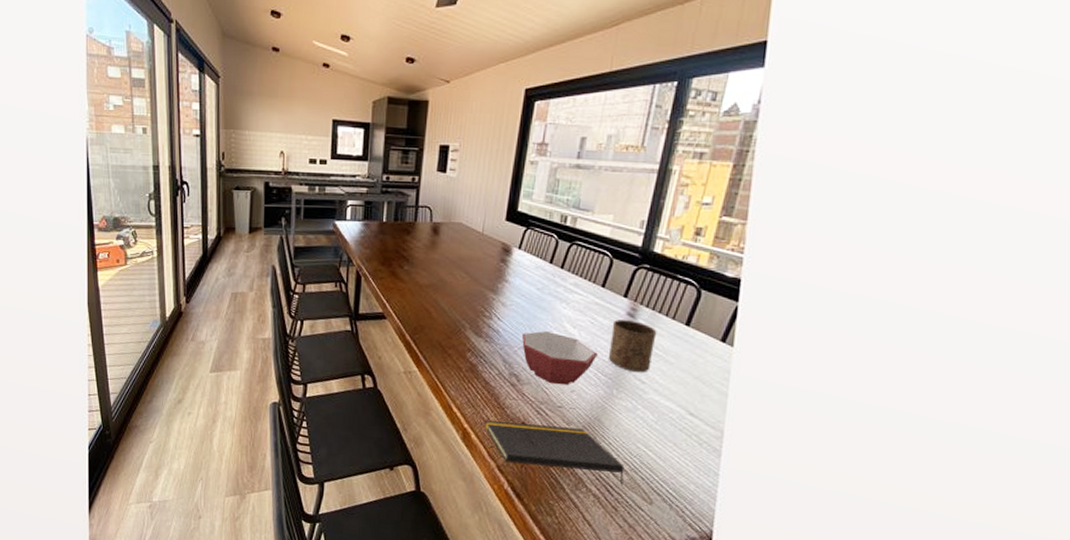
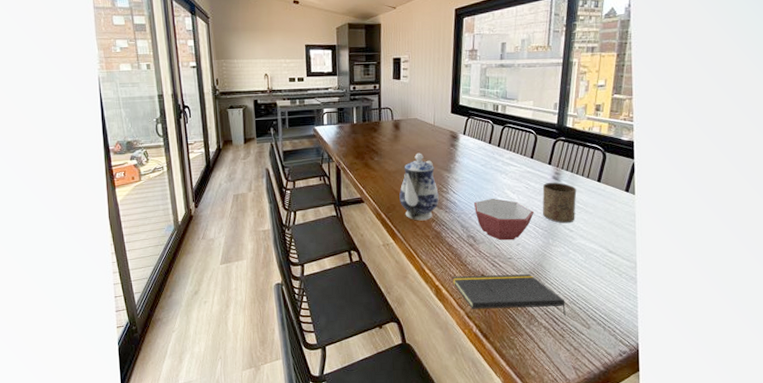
teapot: none [430,265,480,349] -> present [399,153,439,221]

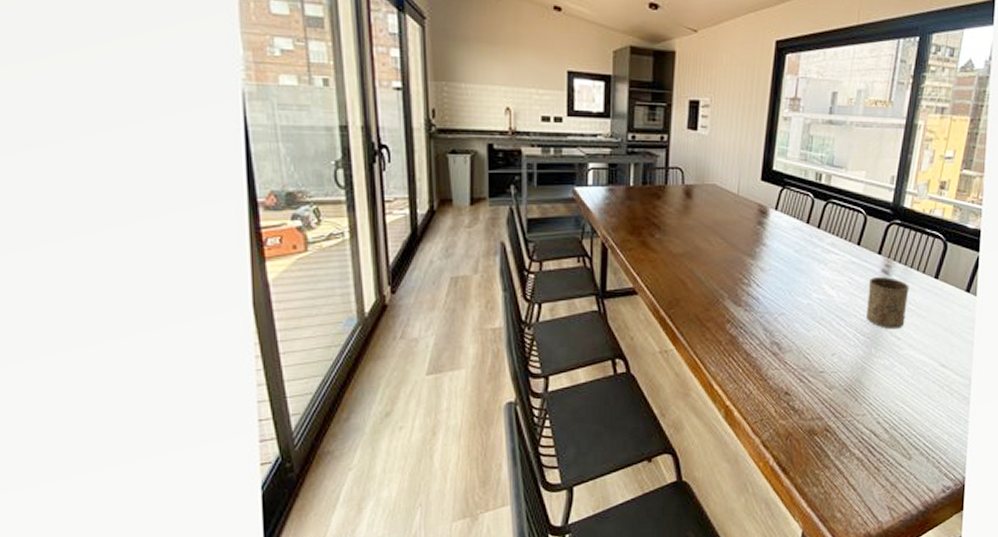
teapot: present [399,153,439,221] -> none [686,231,738,321]
notepad: present [452,274,566,317] -> none [748,392,885,446]
bowl: present [473,198,534,241] -> none [781,294,856,349]

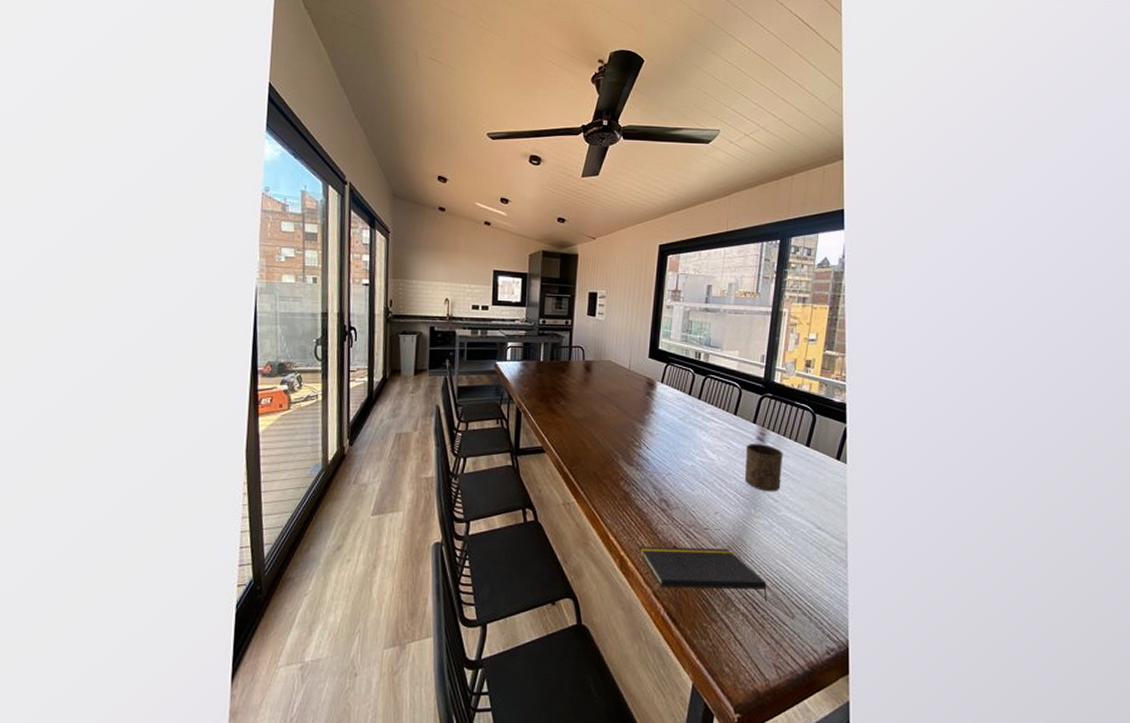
notepad: none [748,392,885,446] -> present [640,546,767,603]

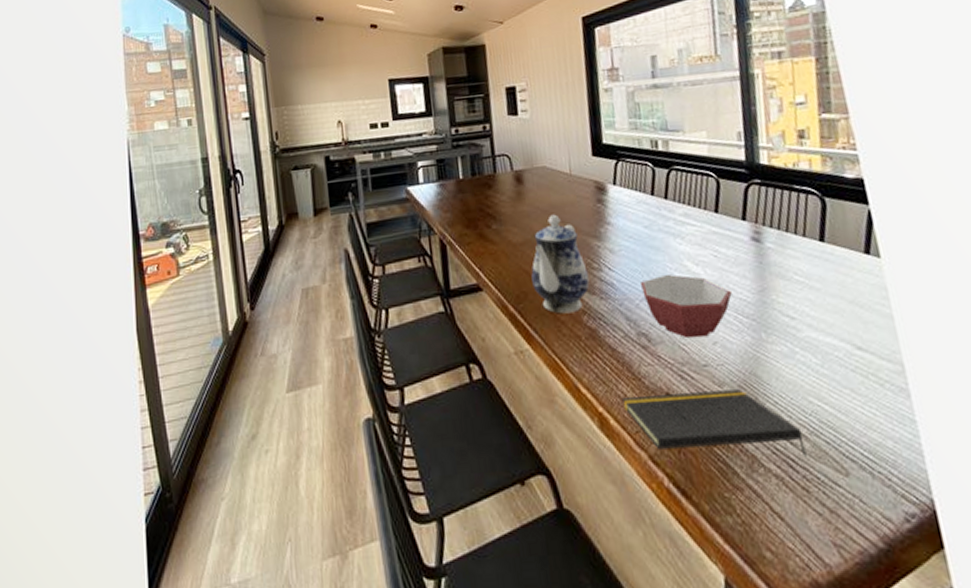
teapot: none [585,399,630,478] -> present [531,214,590,314]
bowl: none [668,457,735,508] -> present [639,274,732,338]
cup: present [744,444,783,492] -> none [738,245,796,308]

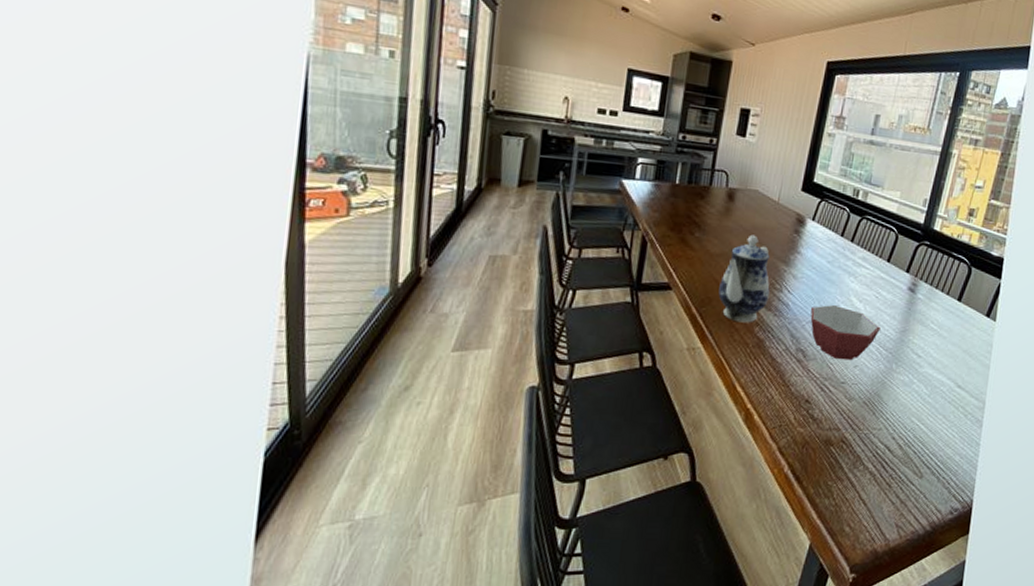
notepad: present [622,389,807,458] -> none [768,398,900,462]

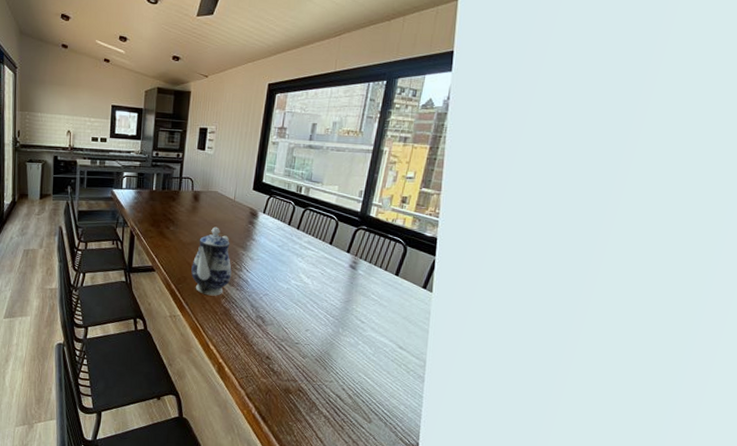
bowl: present [810,304,881,361] -> none [266,280,327,326]

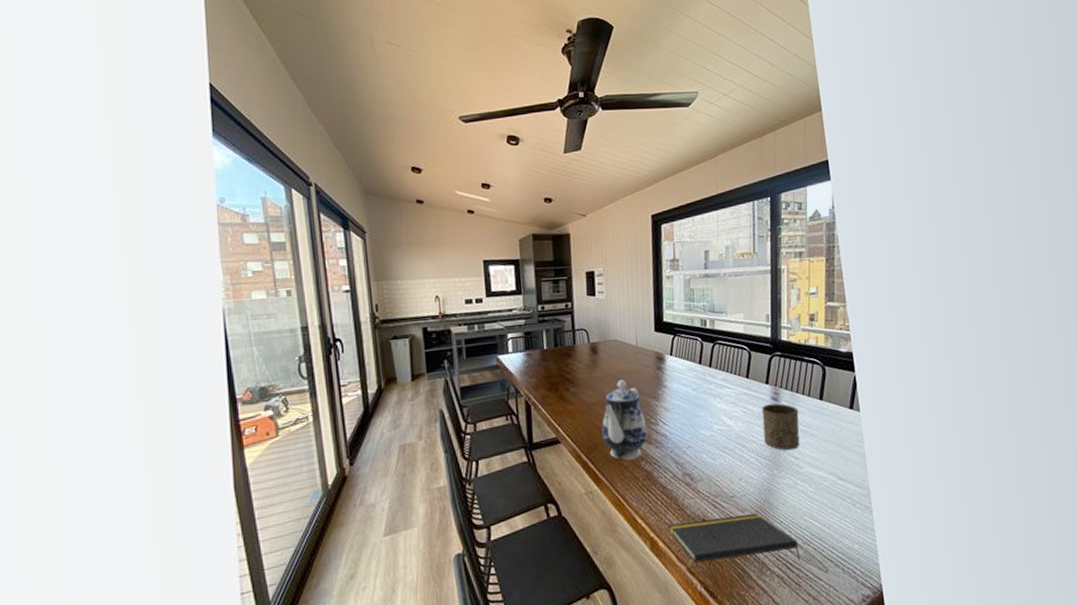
notepad: none [236,355,349,408] -> present [669,513,800,563]
cup: none [335,271,373,315] -> present [761,403,800,451]

